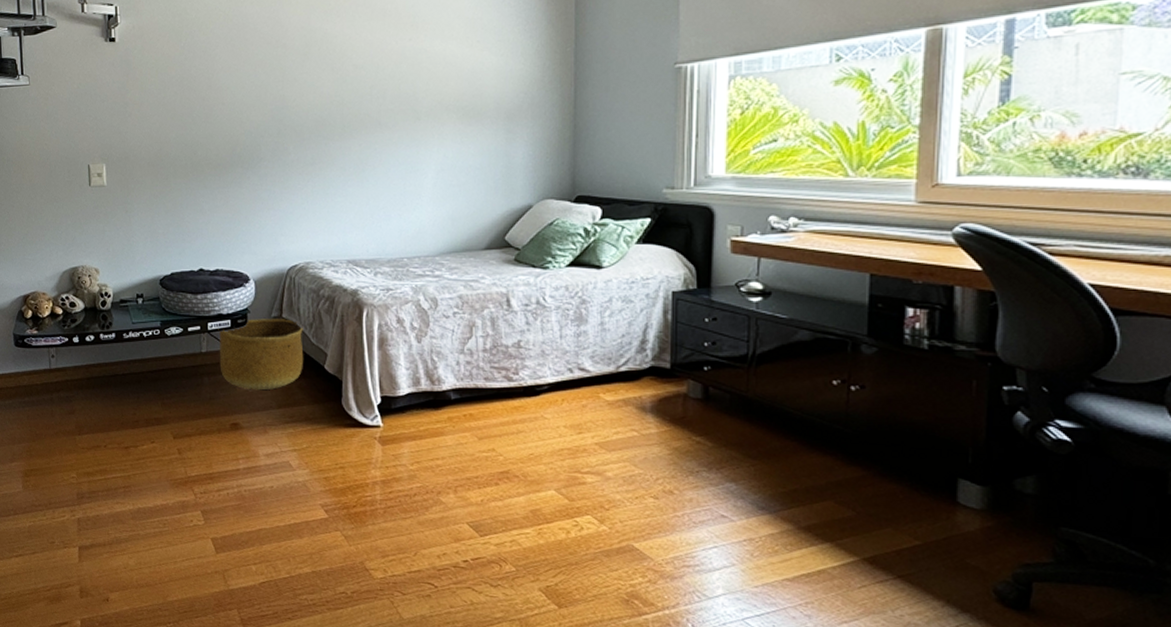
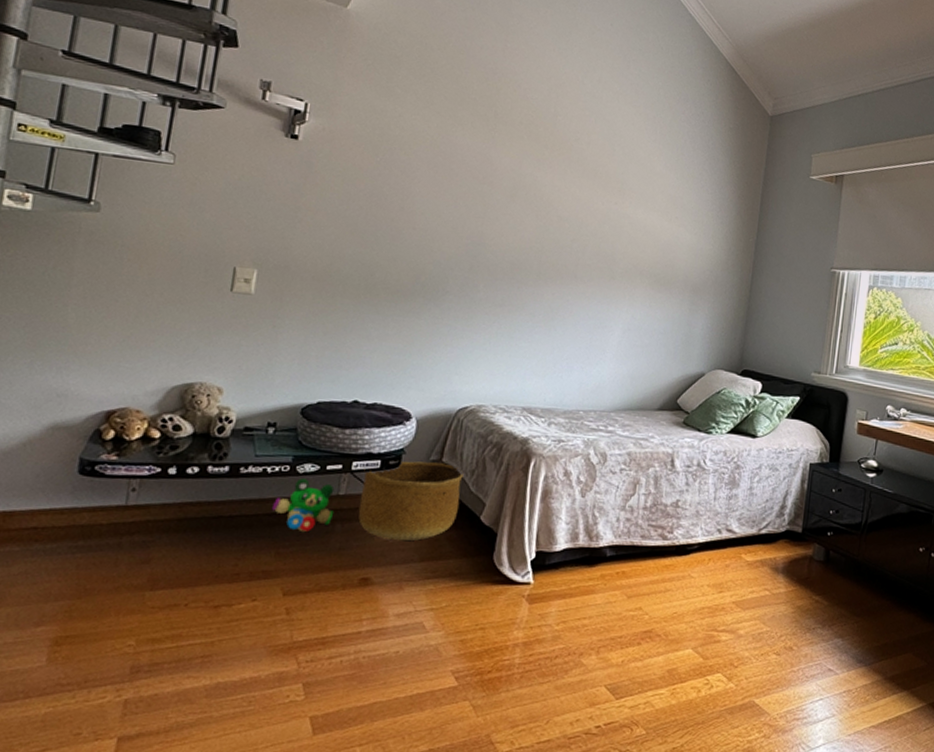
stuffed toy: none [152,340,201,386] -> present [271,478,335,533]

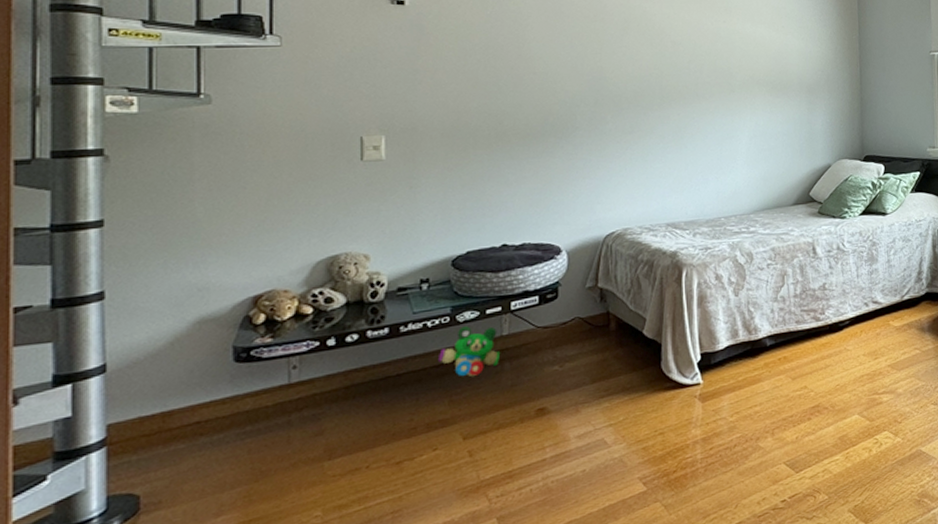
basket: present [358,461,464,541] -> none [523,288,621,369]

